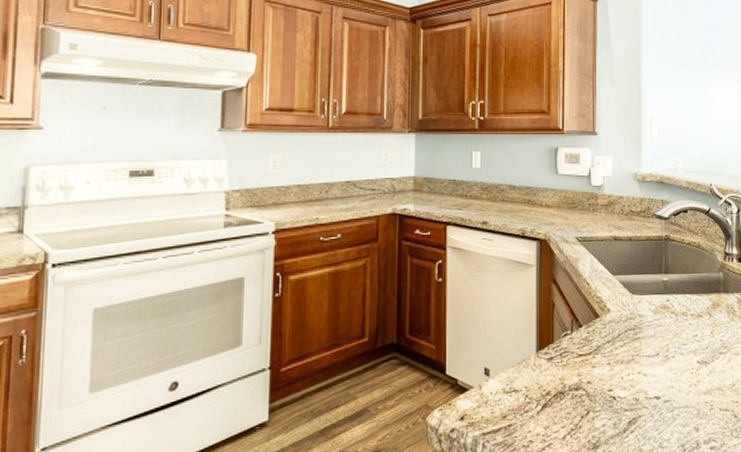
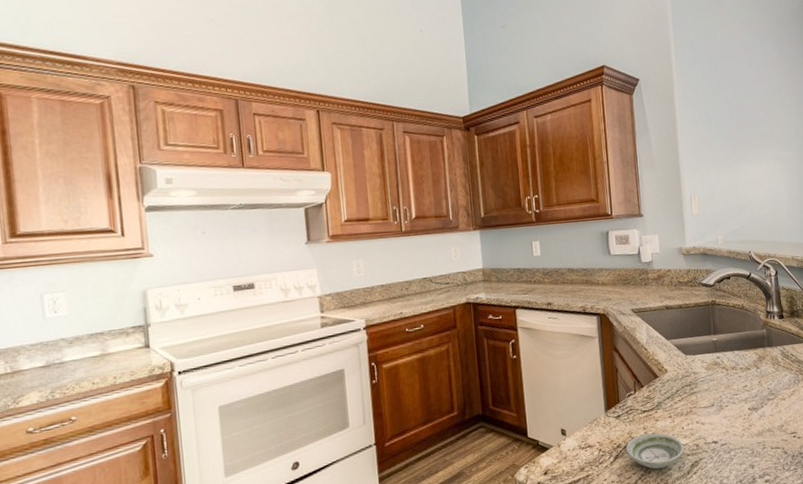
saucer: none [556,381,622,424] -> present [626,433,685,470]

